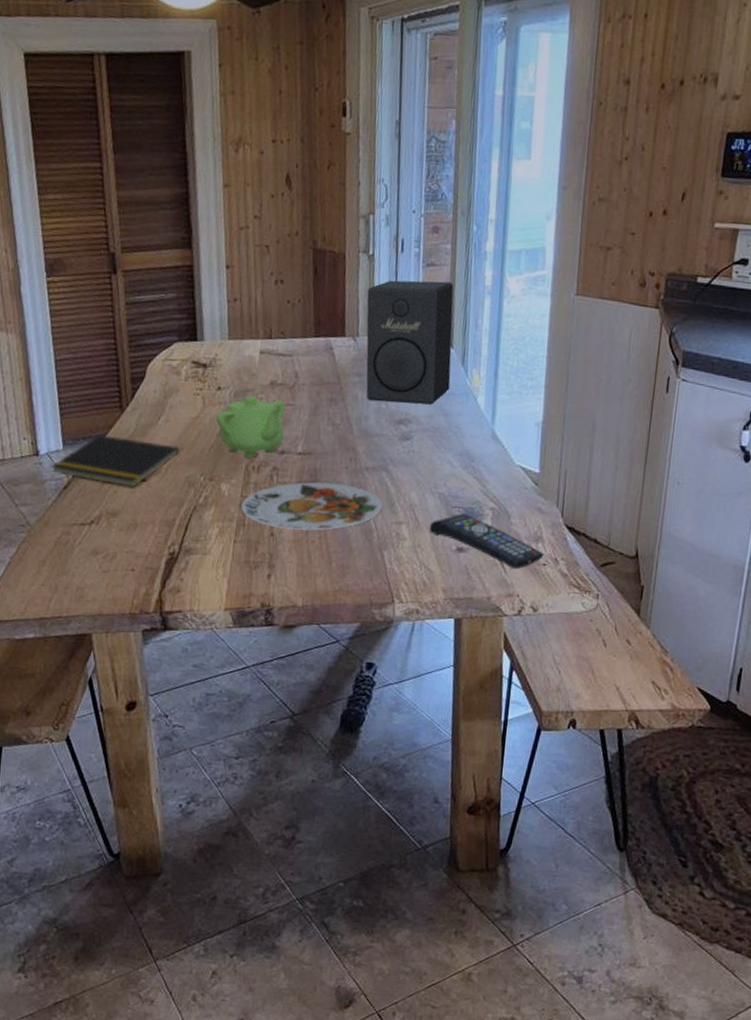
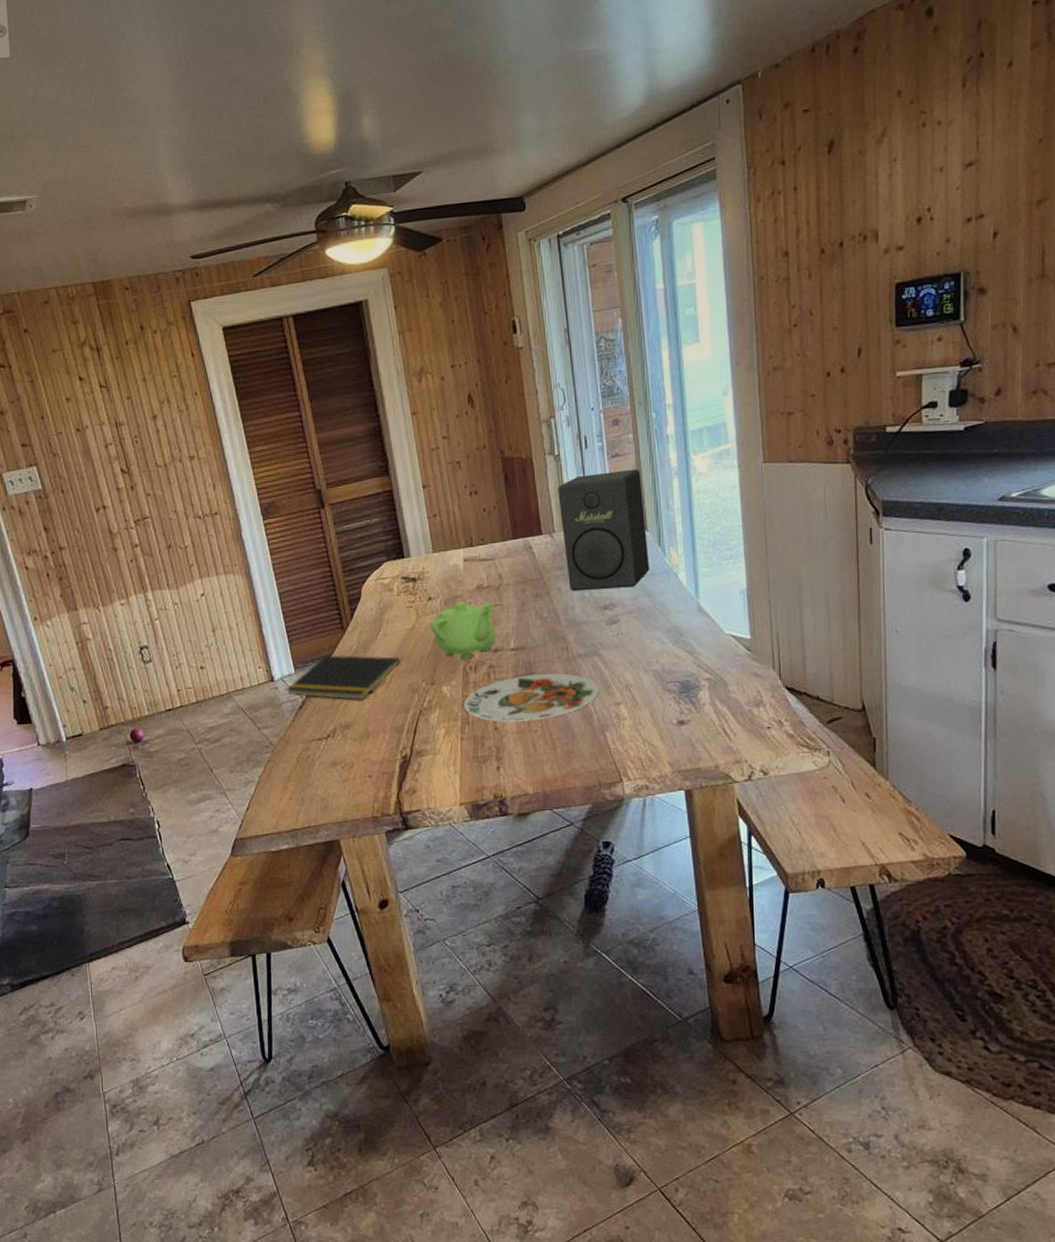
remote control: present [429,513,544,569] -> none [647,687,767,736]

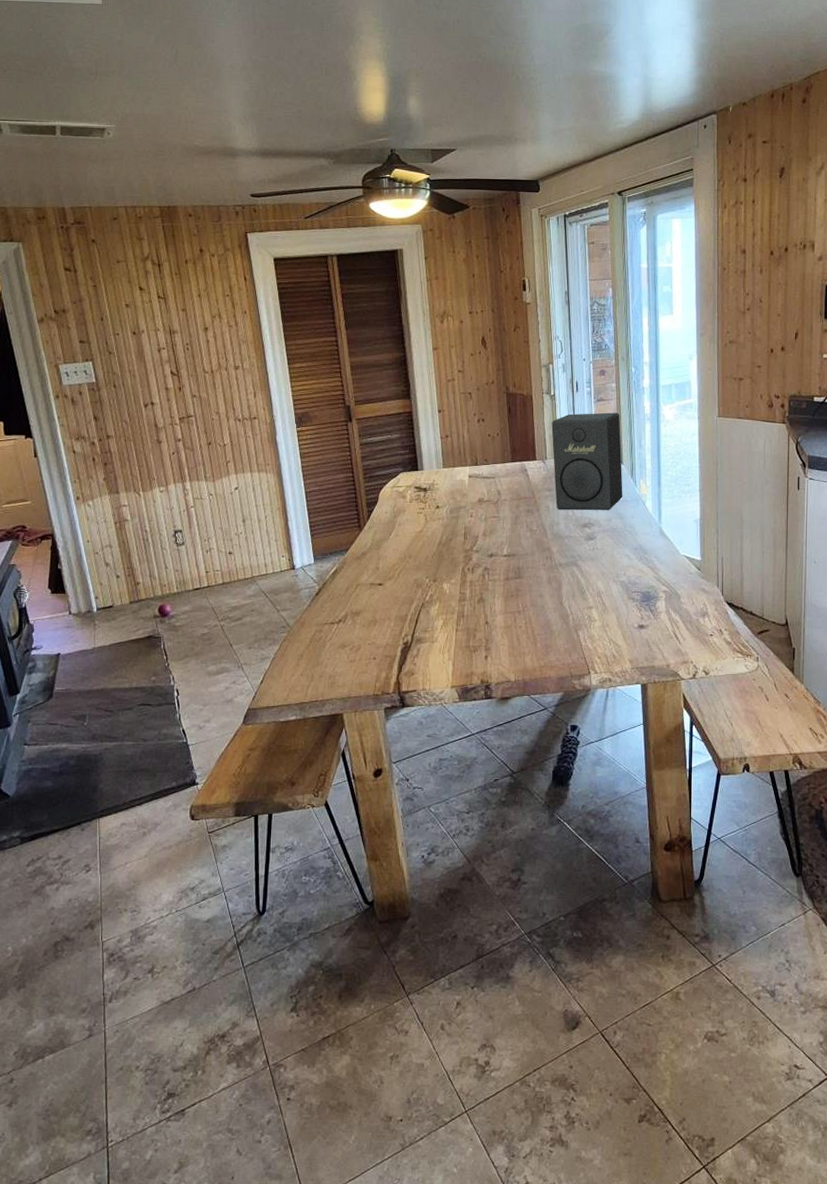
notepad: present [285,655,401,700] -> none [305,550,409,591]
teapot: present [429,601,497,660] -> none [436,511,492,562]
plate: present [464,673,599,722] -> none [460,578,575,618]

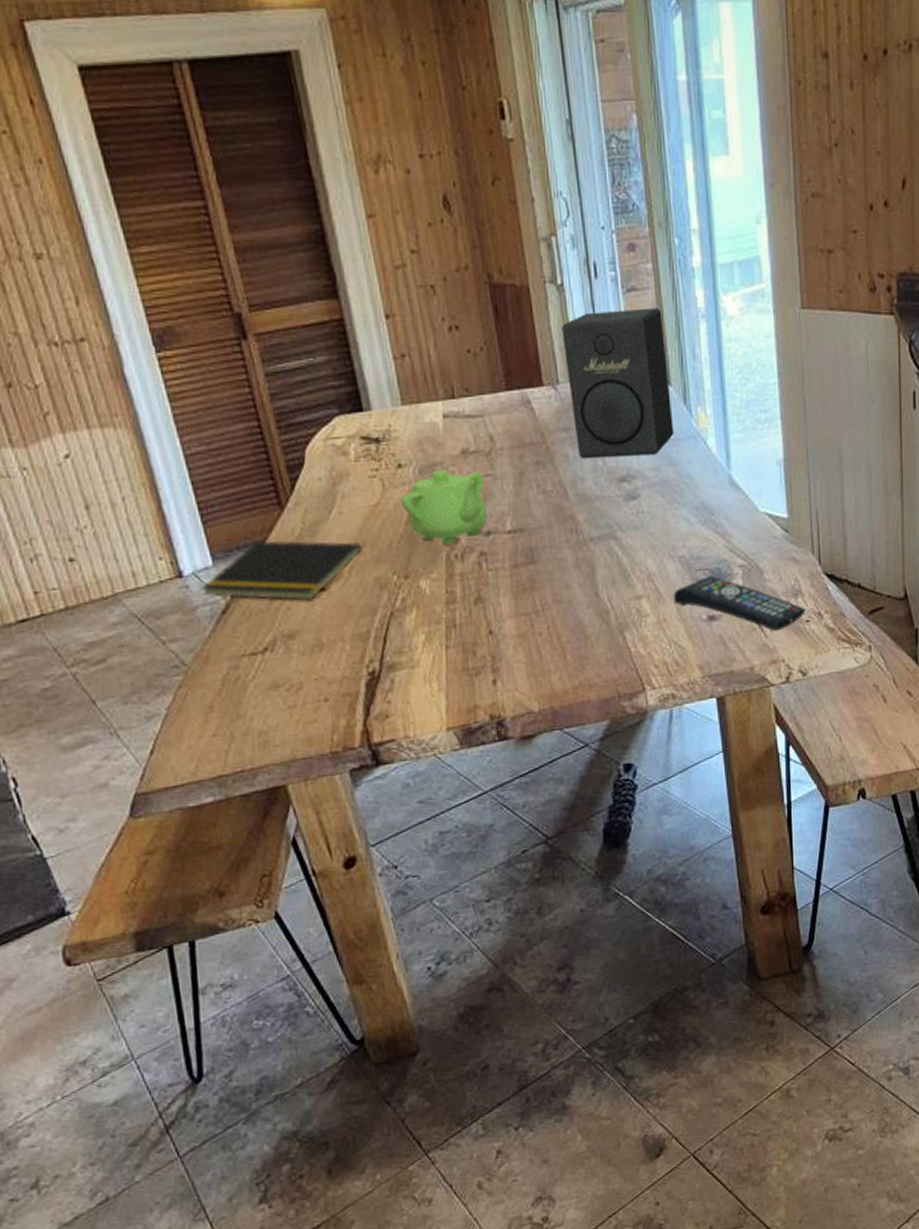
notepad: none [305,550,409,591] -> present [200,540,363,600]
teapot: none [436,511,492,562] -> present [400,470,488,546]
remote control: none [614,597,711,640] -> present [673,576,806,632]

